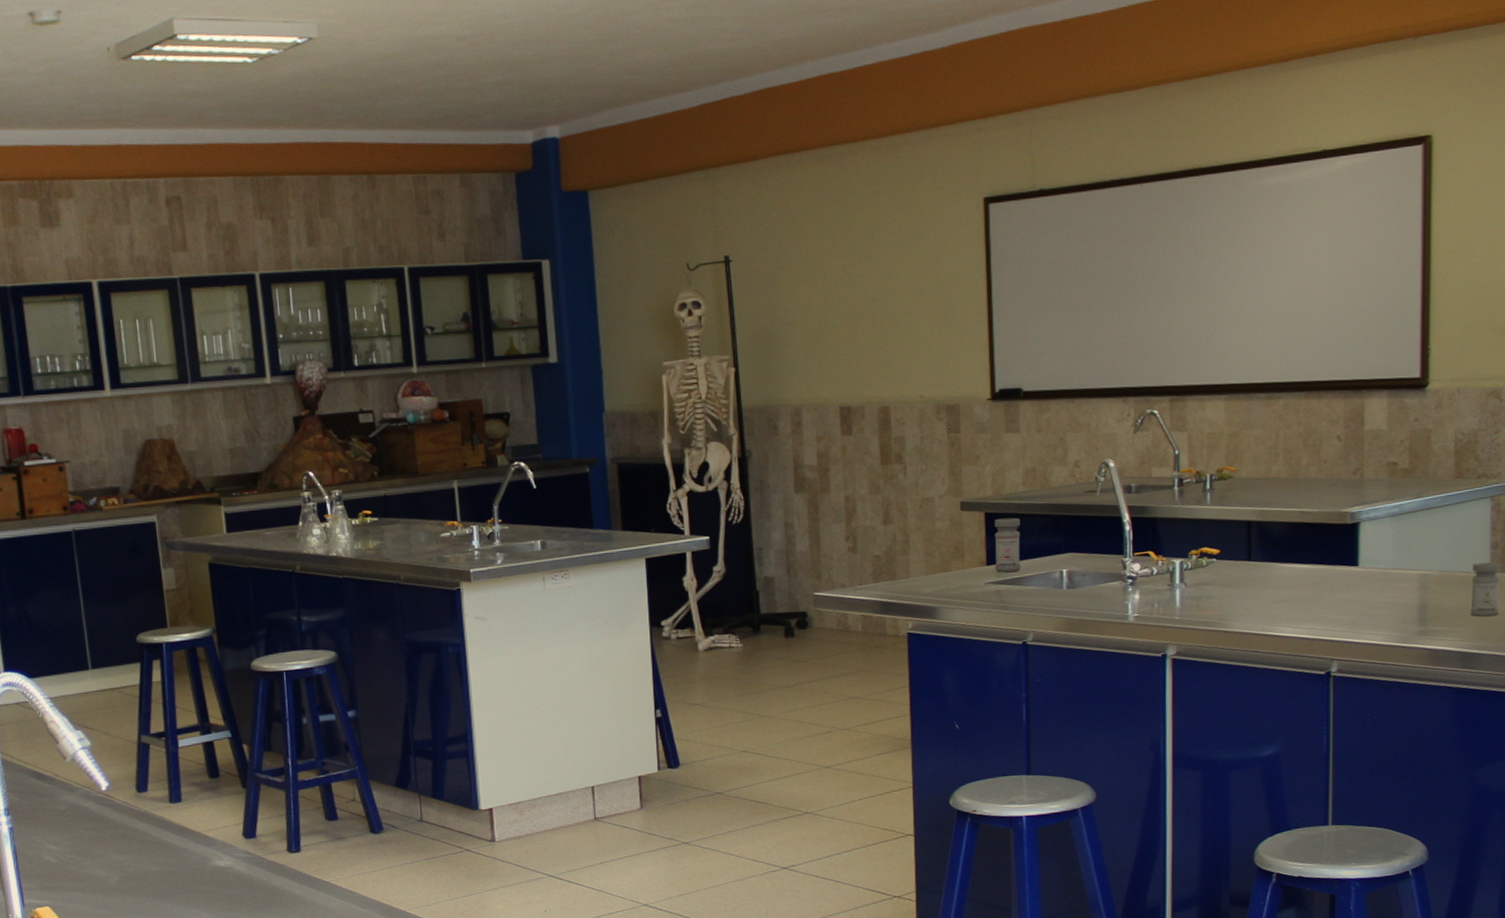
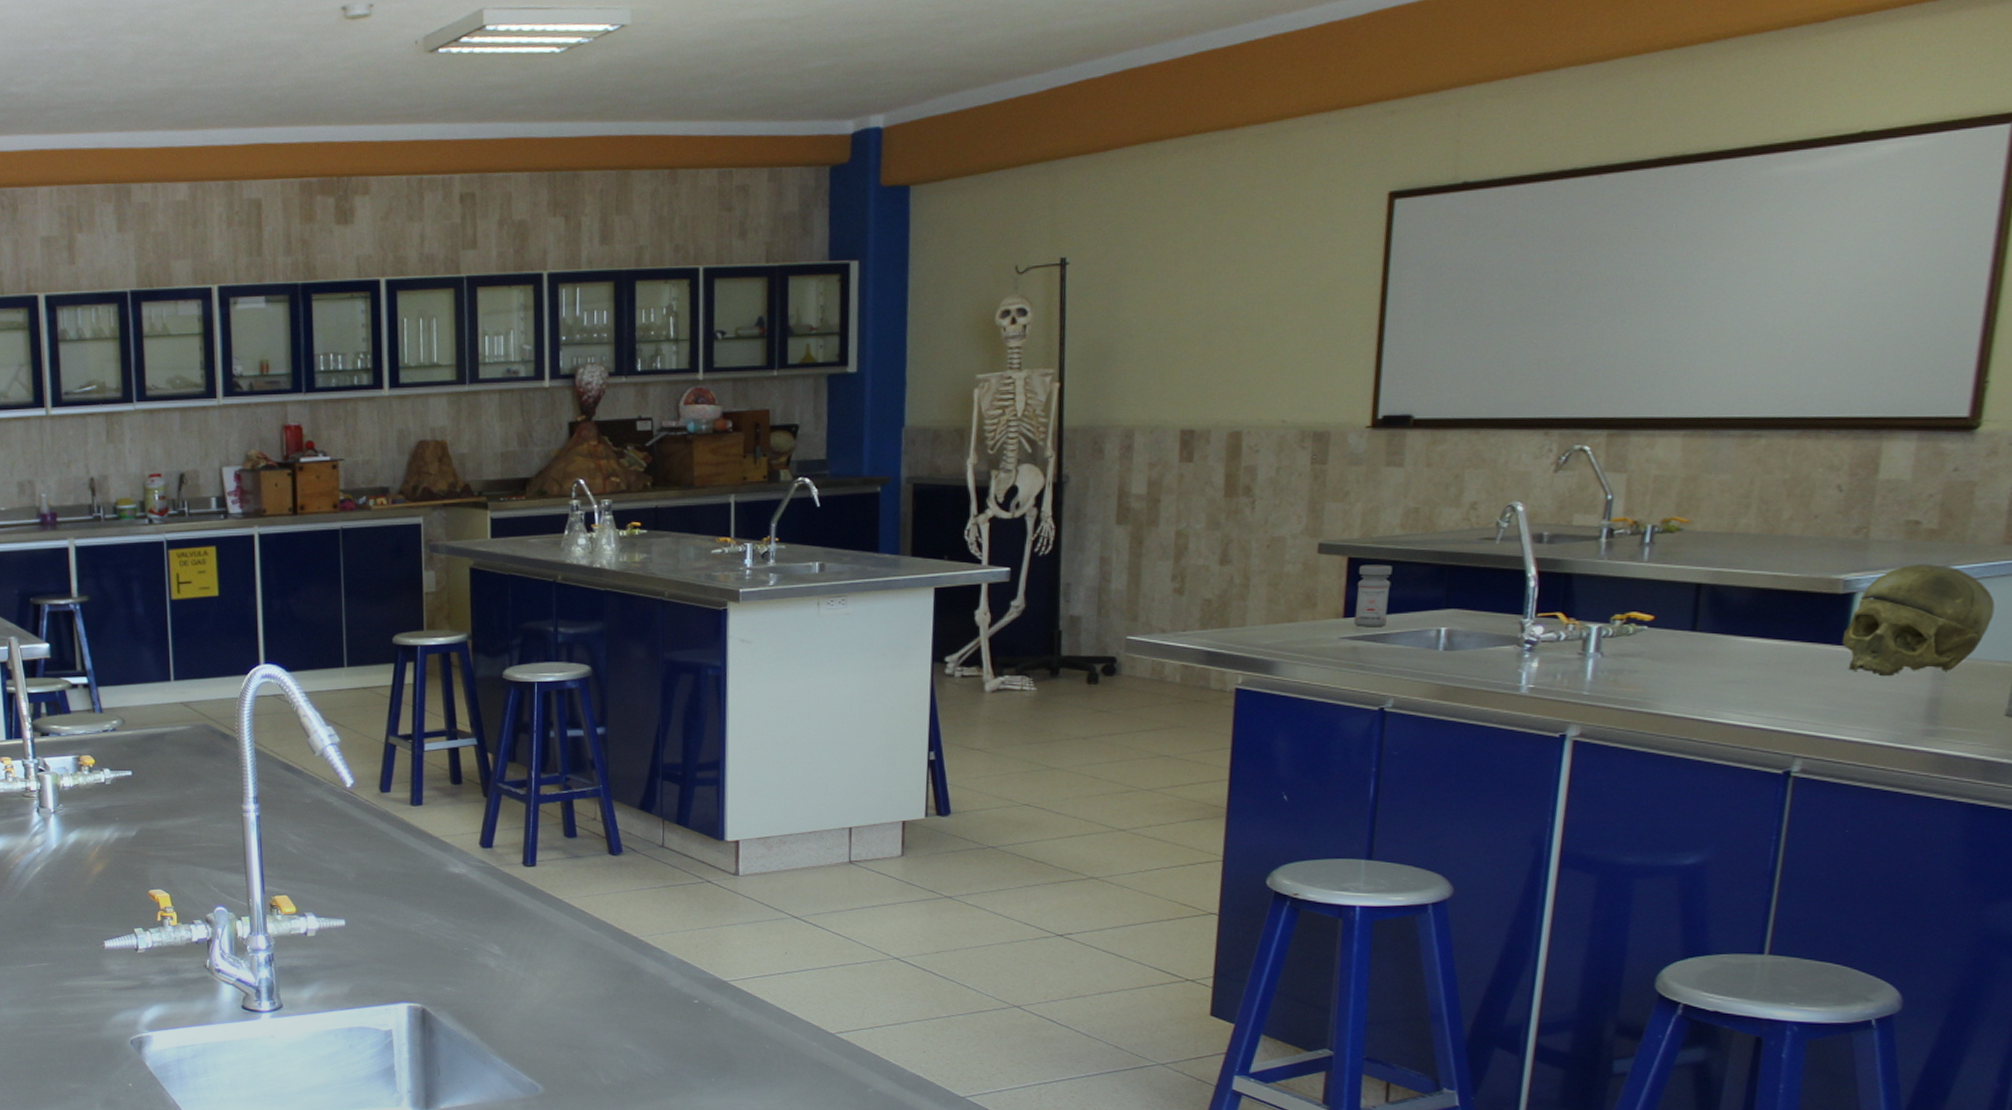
skull: none [1354,496,1454,589] -> present [1841,563,1995,675]

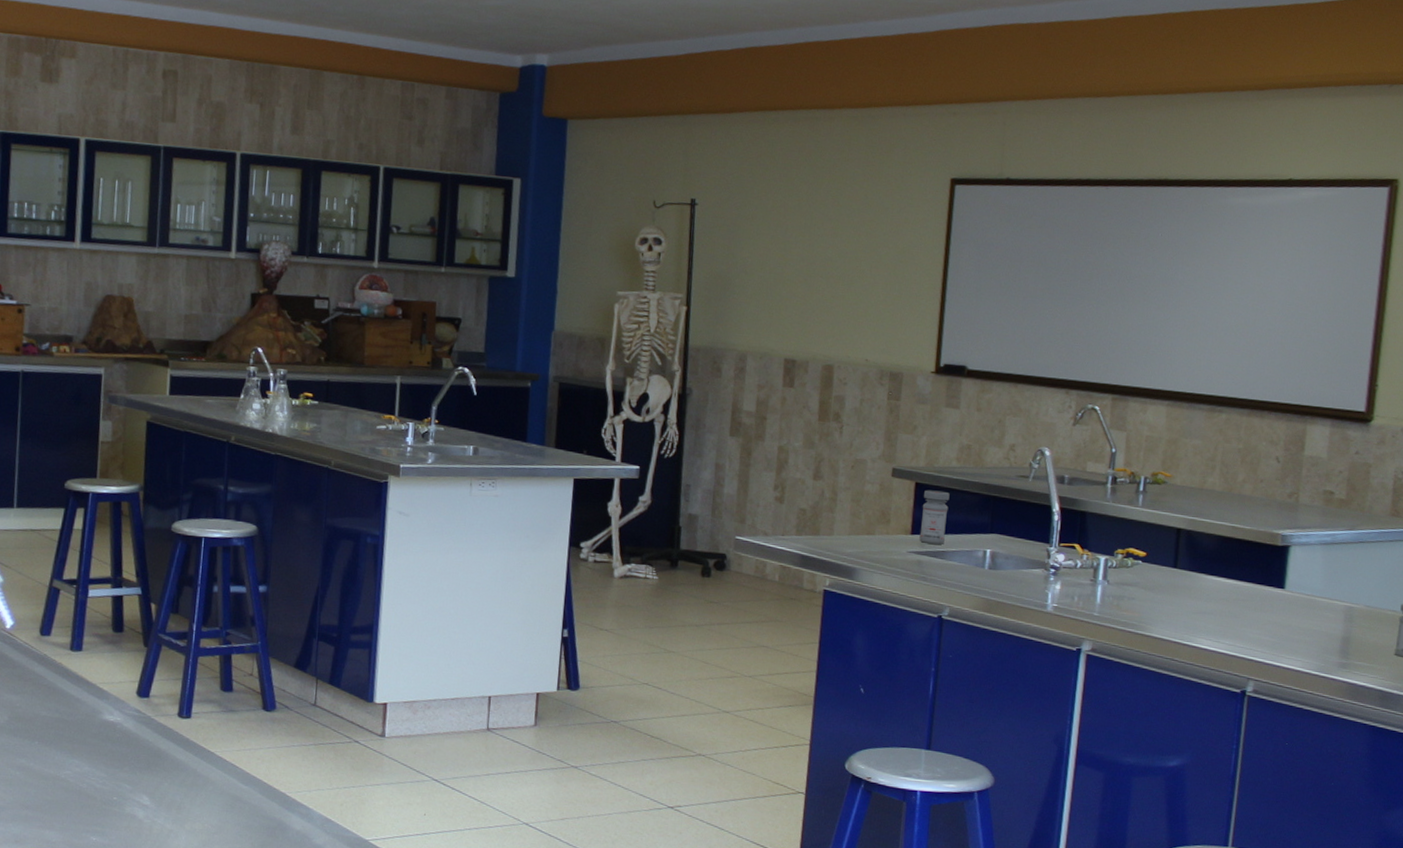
skull: present [1841,563,1995,675] -> none [1280,526,1386,616]

